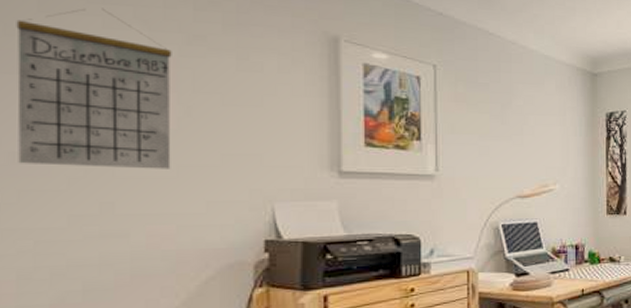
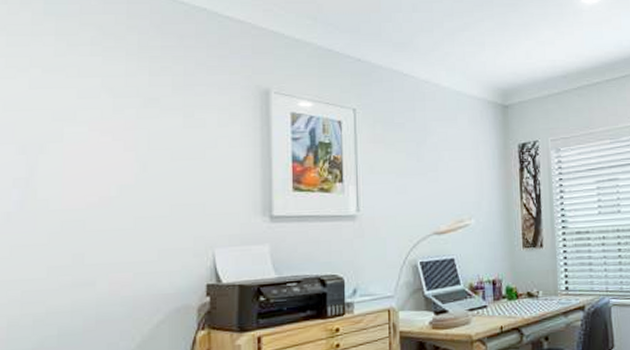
calendar: present [16,8,172,169] -> none [11,81,132,223]

